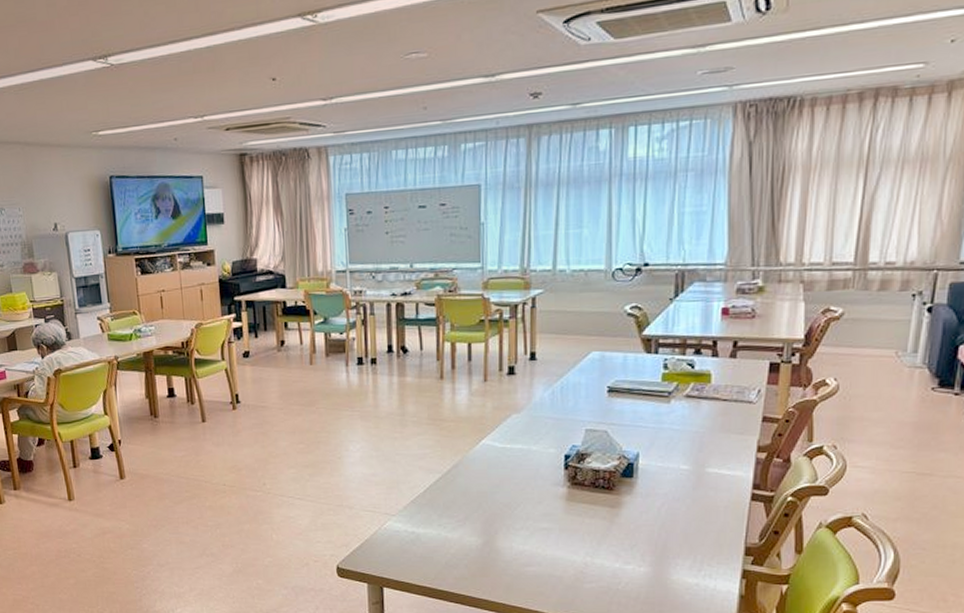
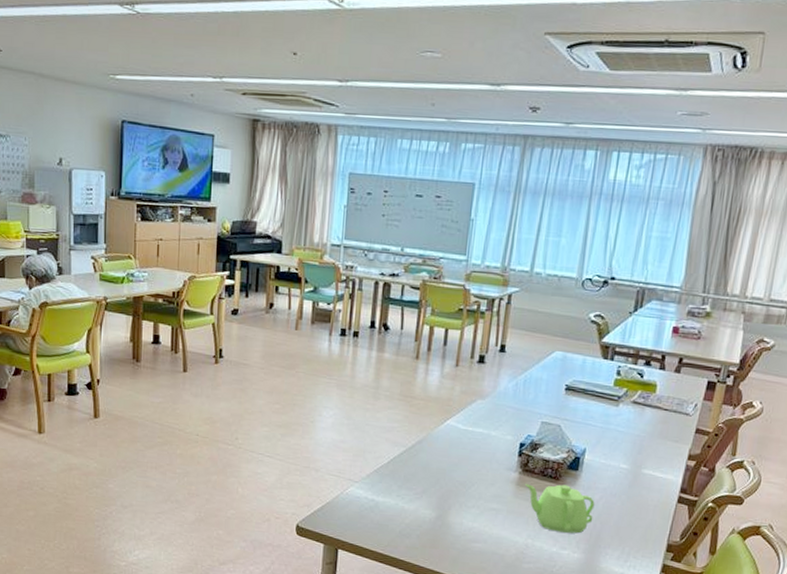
teapot: none [576,494,657,546] -> present [525,484,595,534]

